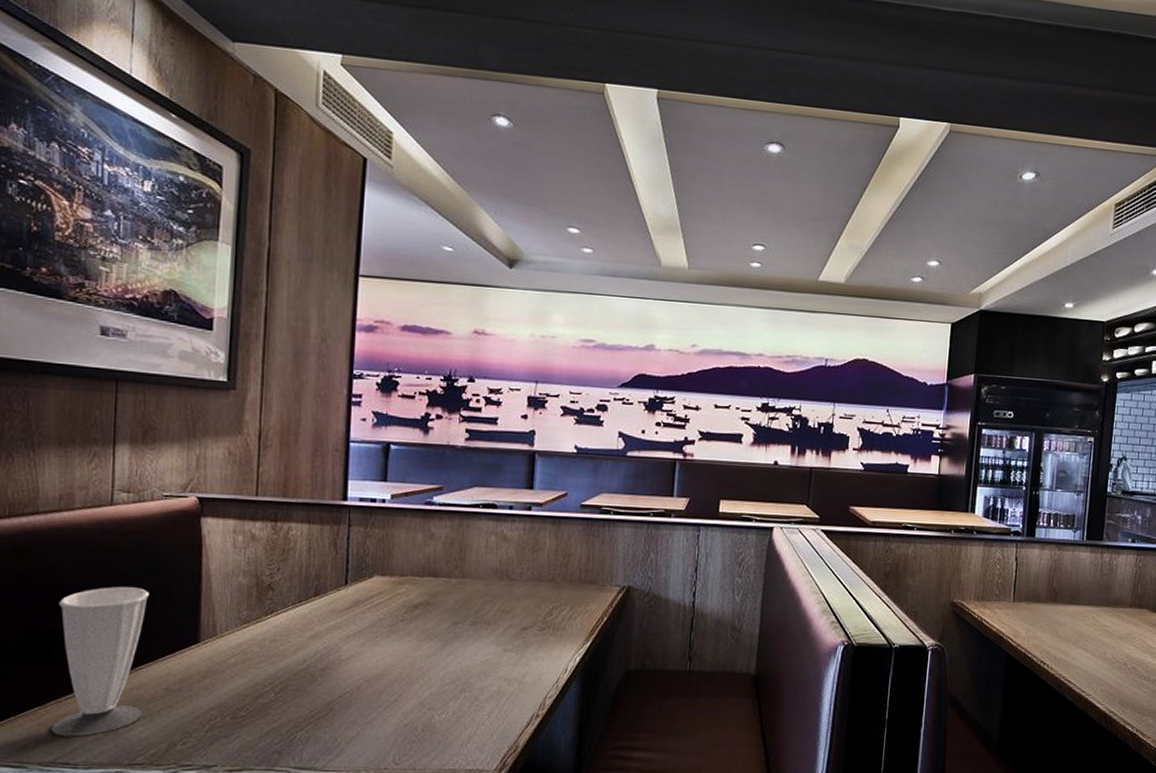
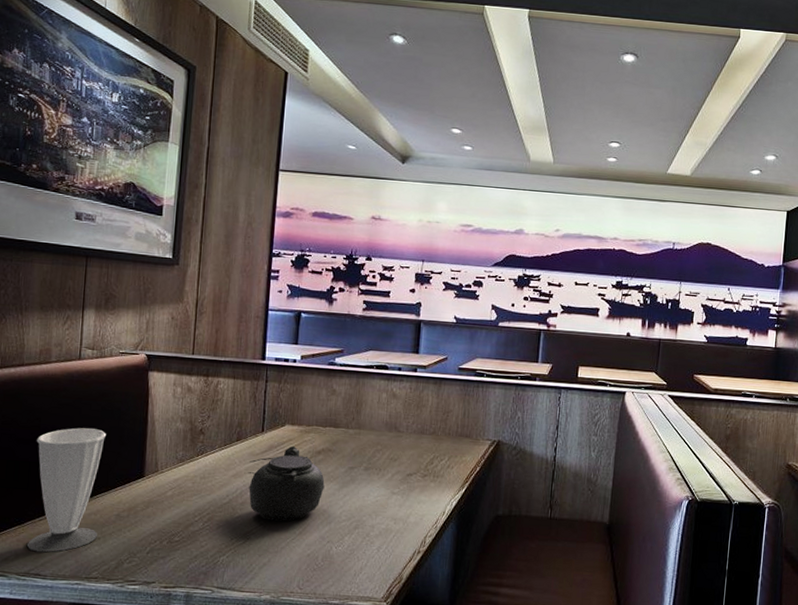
teapot: none [329,601,424,688] -> present [248,446,325,522]

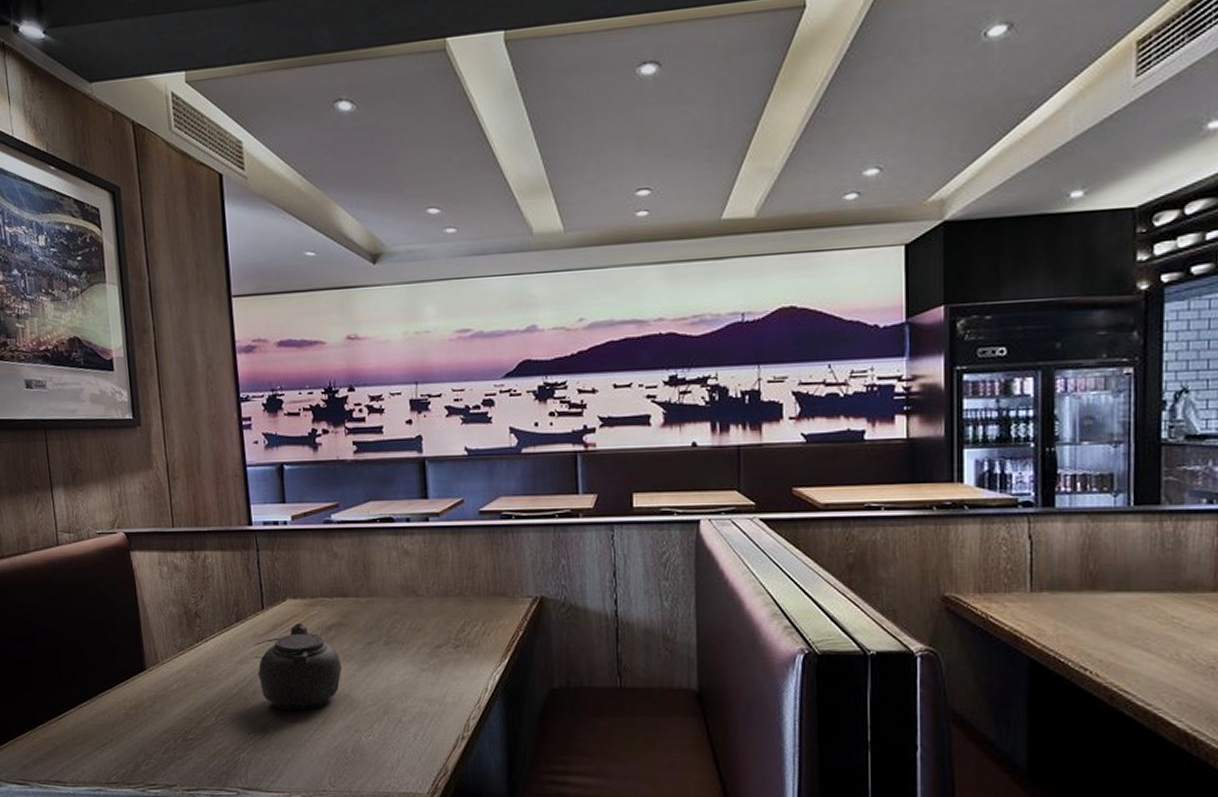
cup: present [26,427,107,553] -> none [31,621,109,758]

